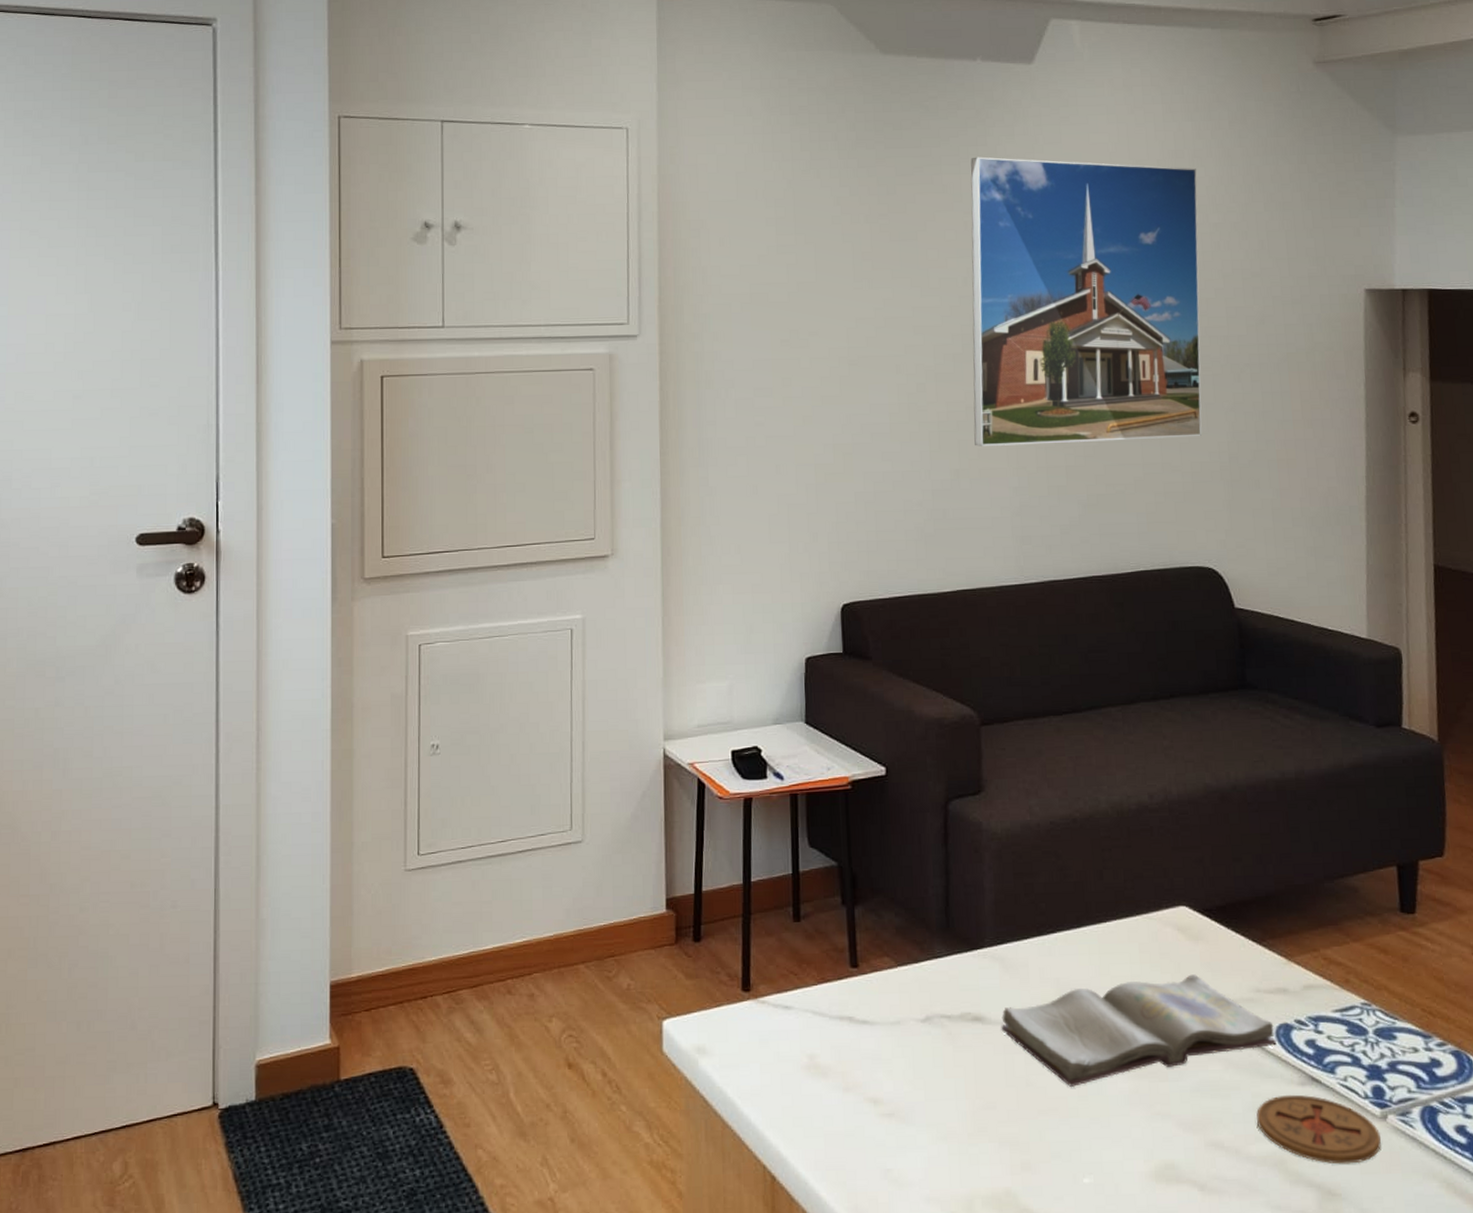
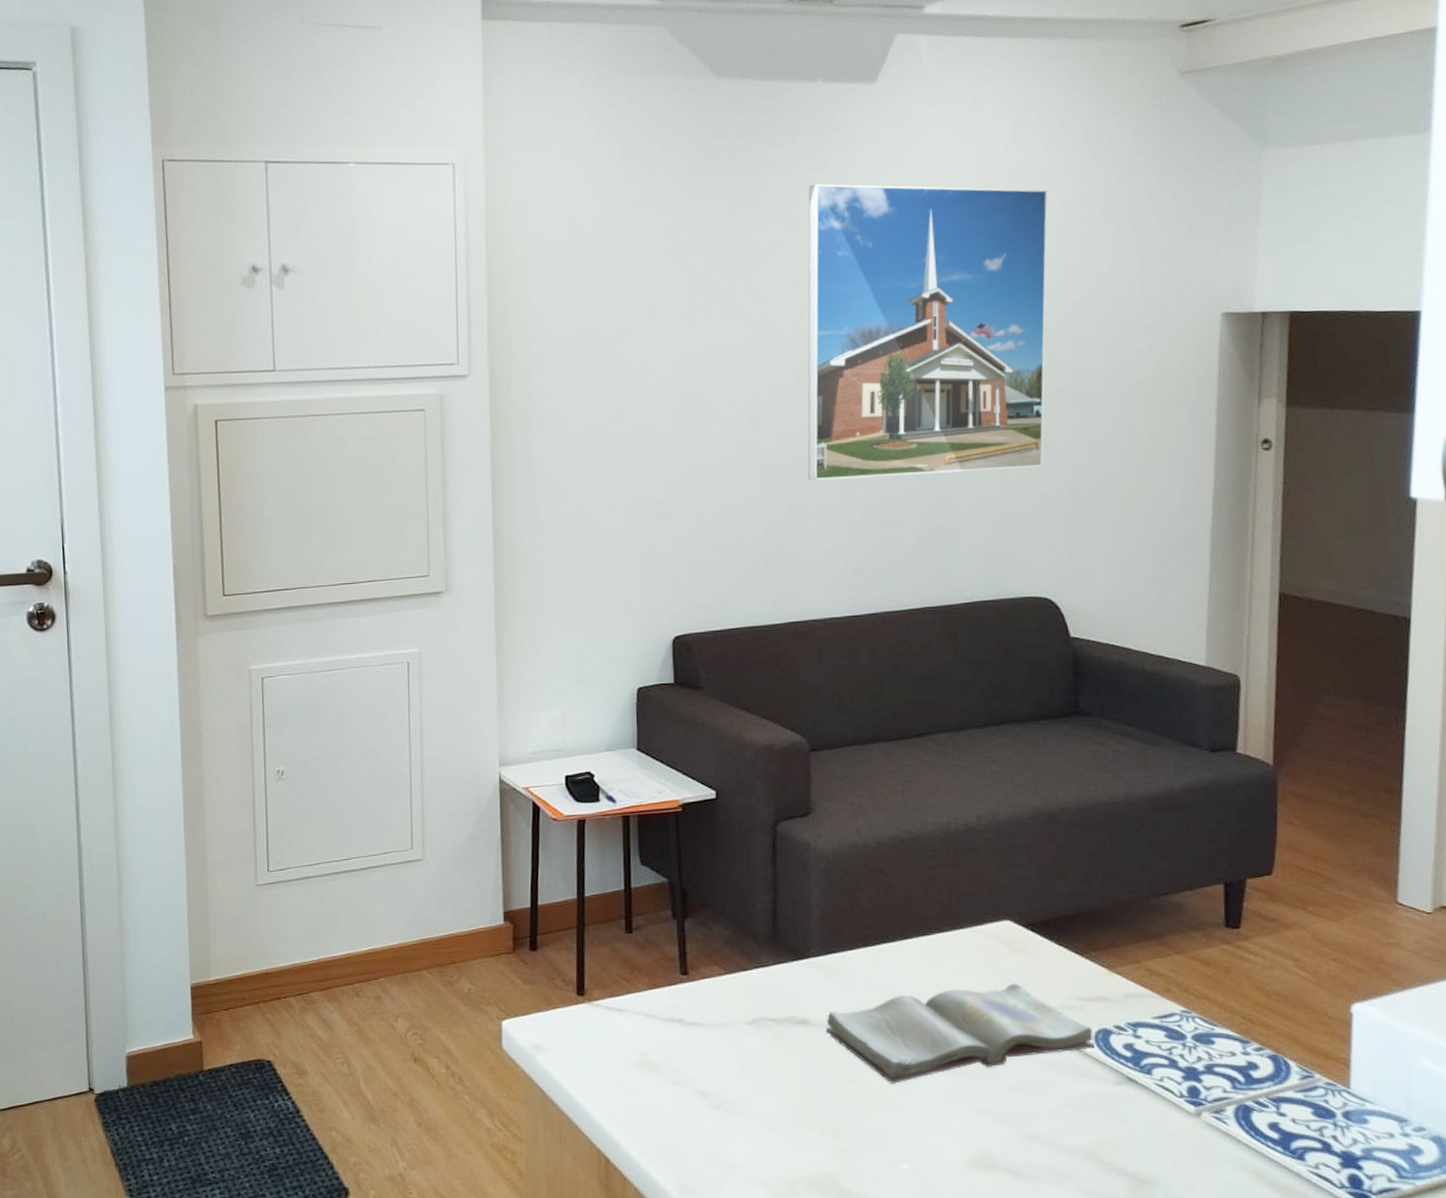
coaster: present [1256,1094,1381,1164] -> none [1072,1093,1194,1156]

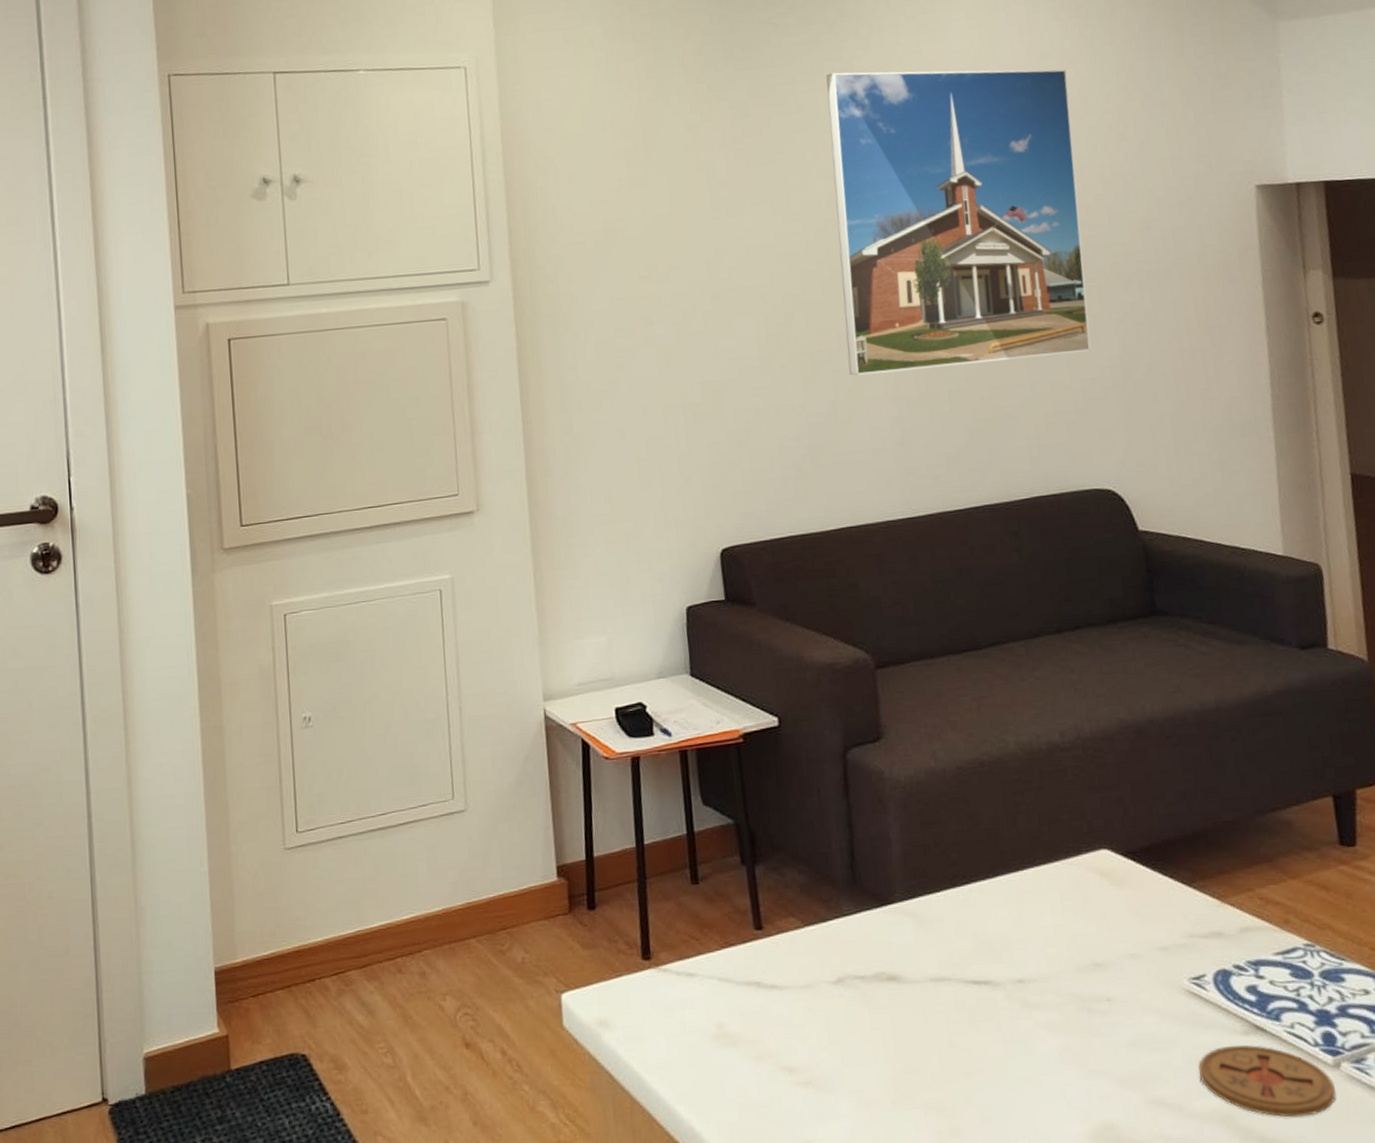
diary: present [825,983,1095,1084] -> none [918,921,1215,1046]
coaster: none [1072,1093,1194,1156] -> present [1198,1044,1336,1118]

